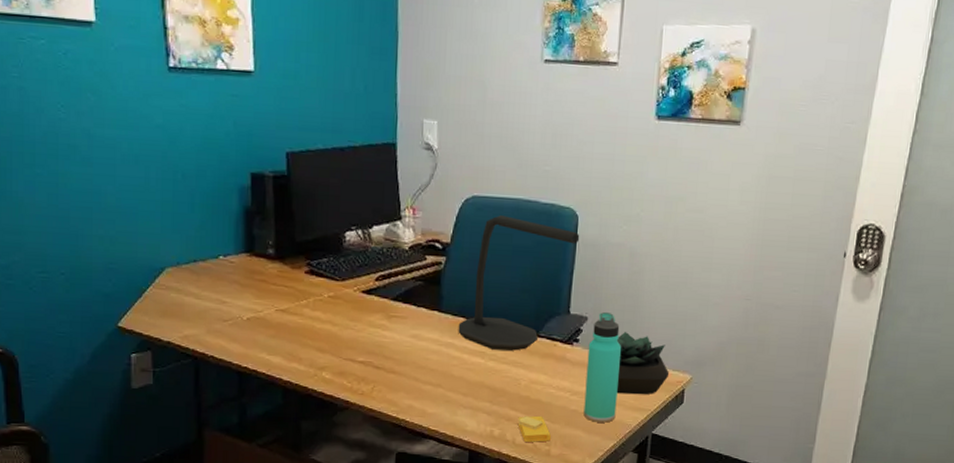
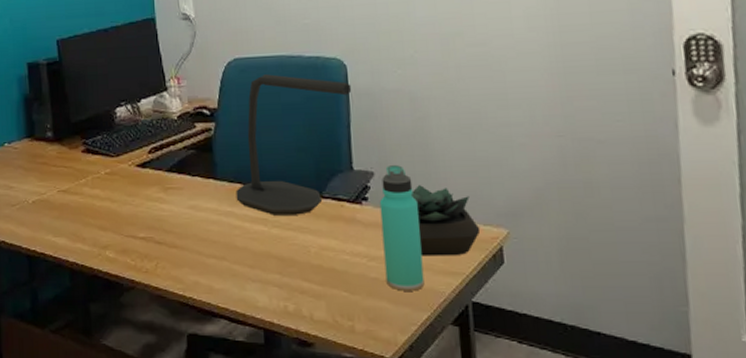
sticky notes: present [517,415,551,443] -> none [312,286,353,319]

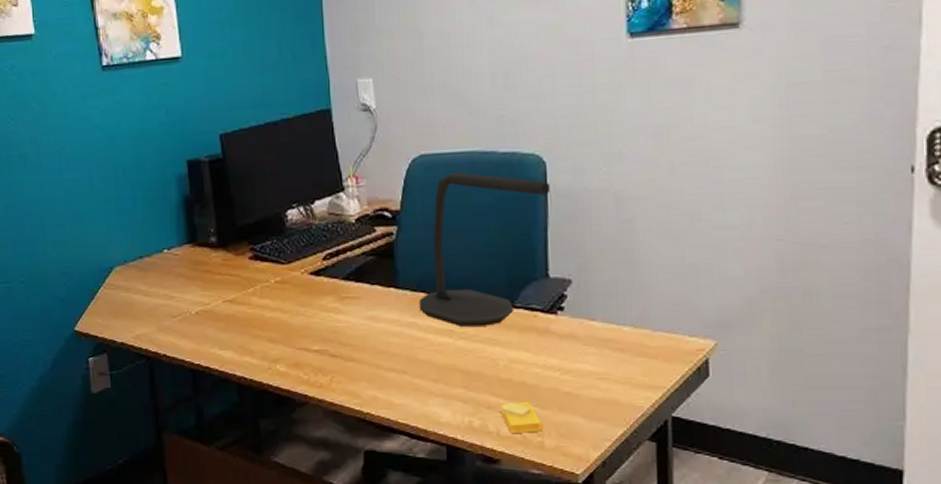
sticky notes: none [312,286,353,319] -> present [500,401,543,434]
thermos bottle: present [379,165,425,291] -> none [576,272,622,406]
succulent plant: present [410,185,481,256] -> none [611,294,686,369]

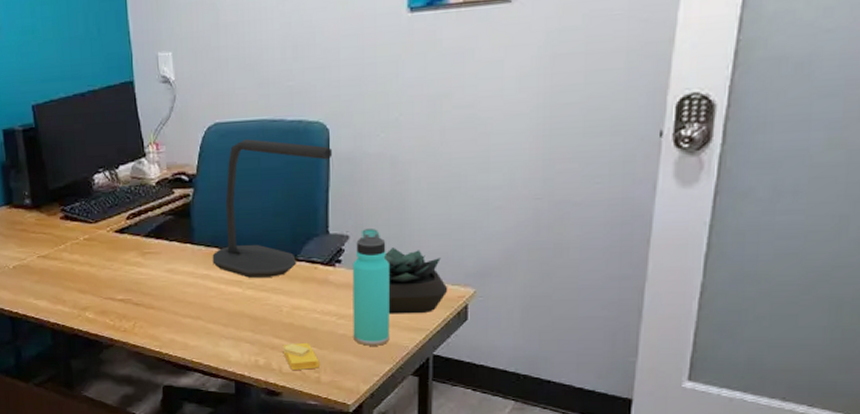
thermos bottle: none [576,272,622,406] -> present [352,229,390,346]
succulent plant: none [611,294,686,369] -> present [383,248,448,314]

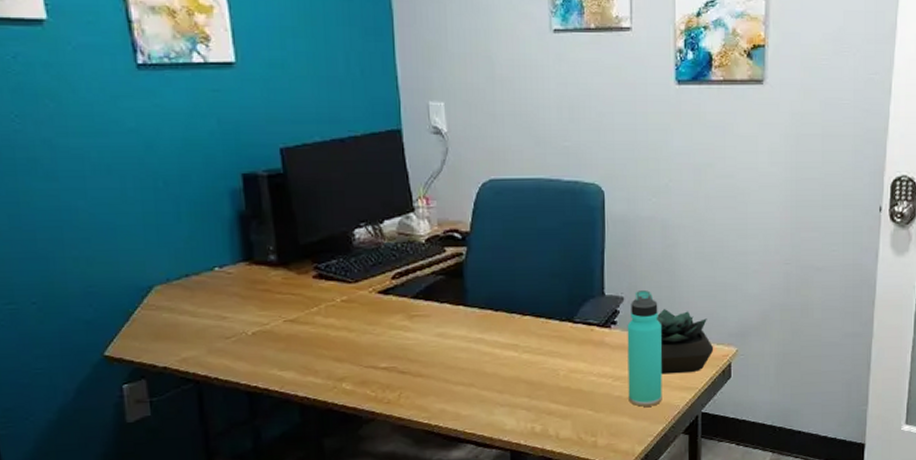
desk lamp: present [212,139,333,278] -> none [486,198,608,341]
sticky notes: present [283,342,319,371] -> none [559,406,596,436]

